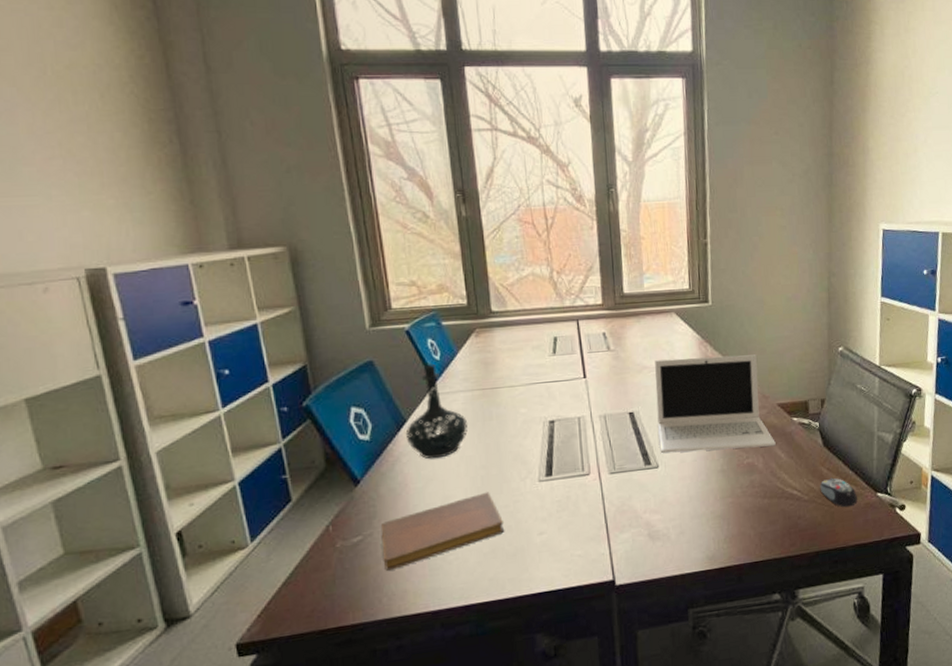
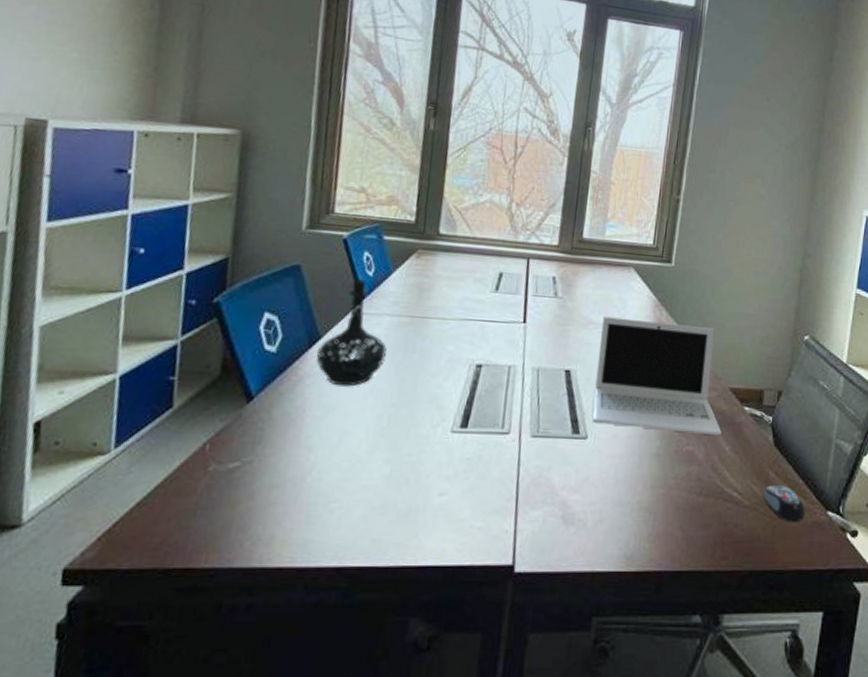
notebook: present [380,492,505,571] -> none [256,434,402,509]

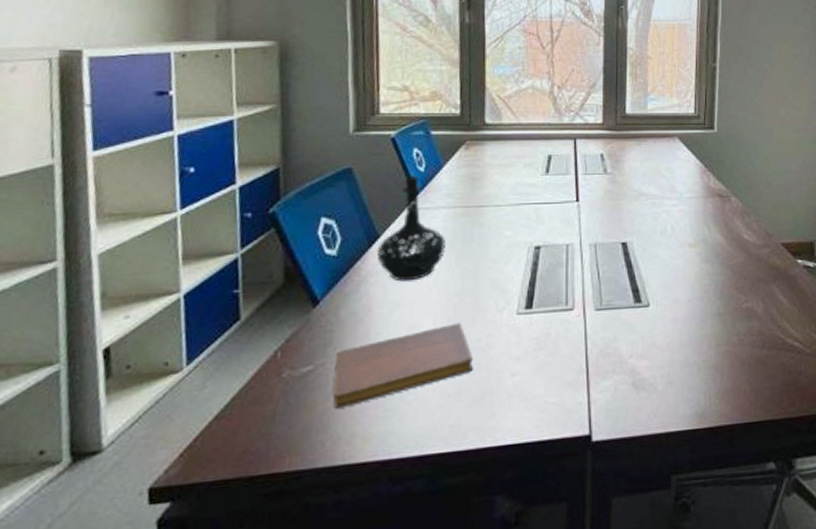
notebook: none [256,434,402,509] -> present [332,323,474,409]
laptop: present [592,317,722,436] -> none [651,187,778,291]

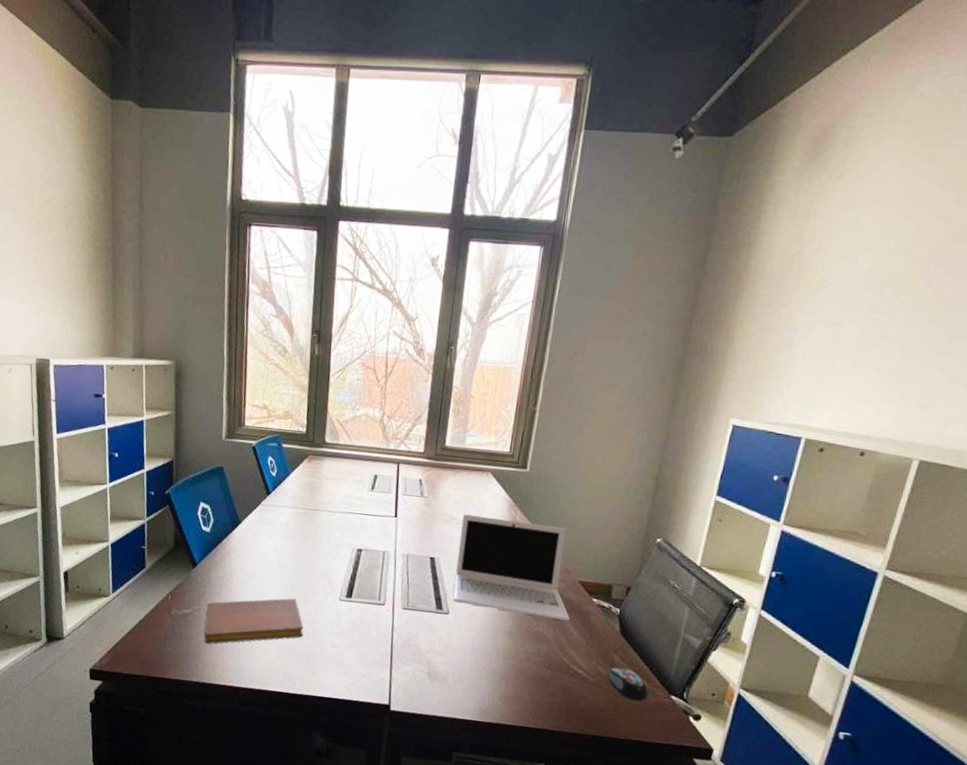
bottle: present [376,175,445,282] -> none [238,478,288,561]
laptop: none [651,187,778,291] -> present [453,514,570,622]

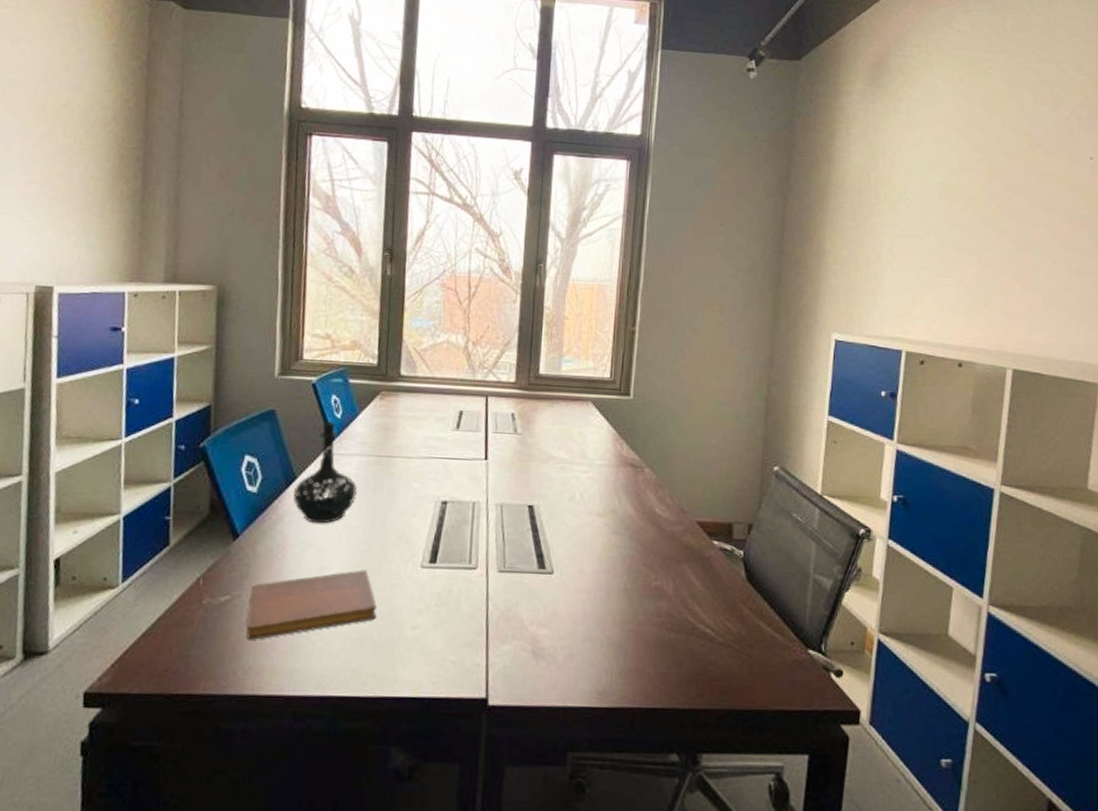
bottle: none [238,478,288,561] -> present [293,421,357,524]
laptop: present [453,514,570,622] -> none [557,451,690,571]
computer mouse: present [608,667,648,702] -> none [738,620,783,661]

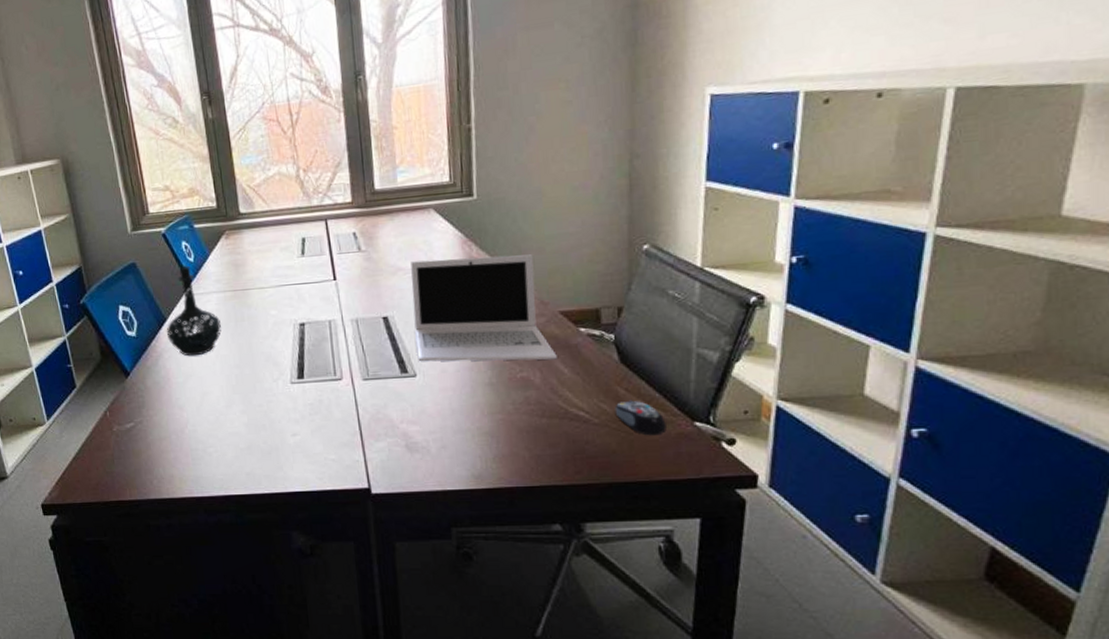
notebook: present [246,569,377,640] -> none [148,390,260,456]
laptop: none [557,451,690,571] -> present [411,254,557,362]
computer mouse: none [738,620,783,661] -> present [615,400,666,436]

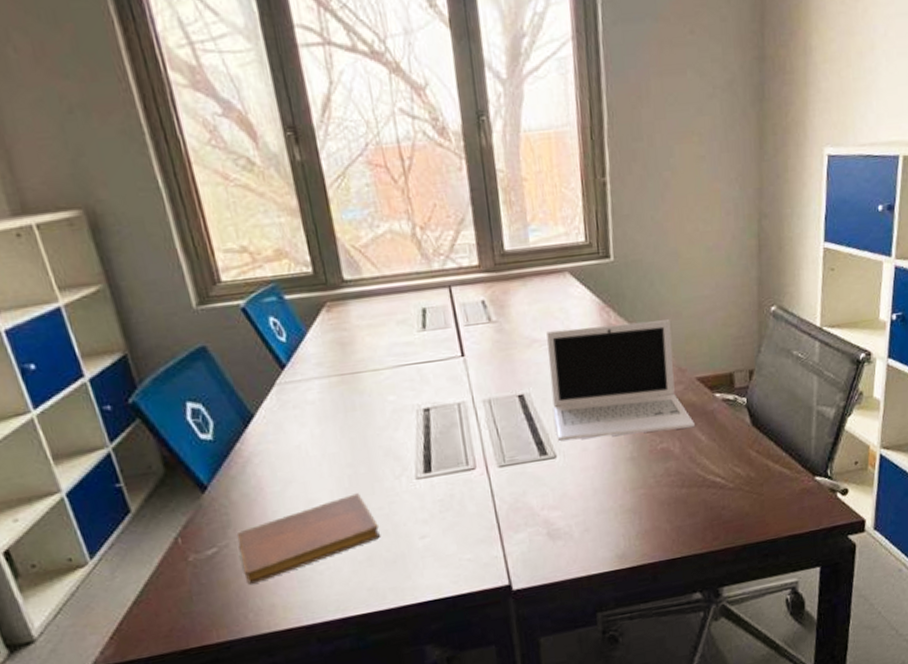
notebook: none [148,390,260,456] -> present [236,493,381,585]
bottle: present [166,265,221,357] -> none [254,346,328,459]
computer mouse: present [615,400,666,436] -> none [747,461,792,495]

